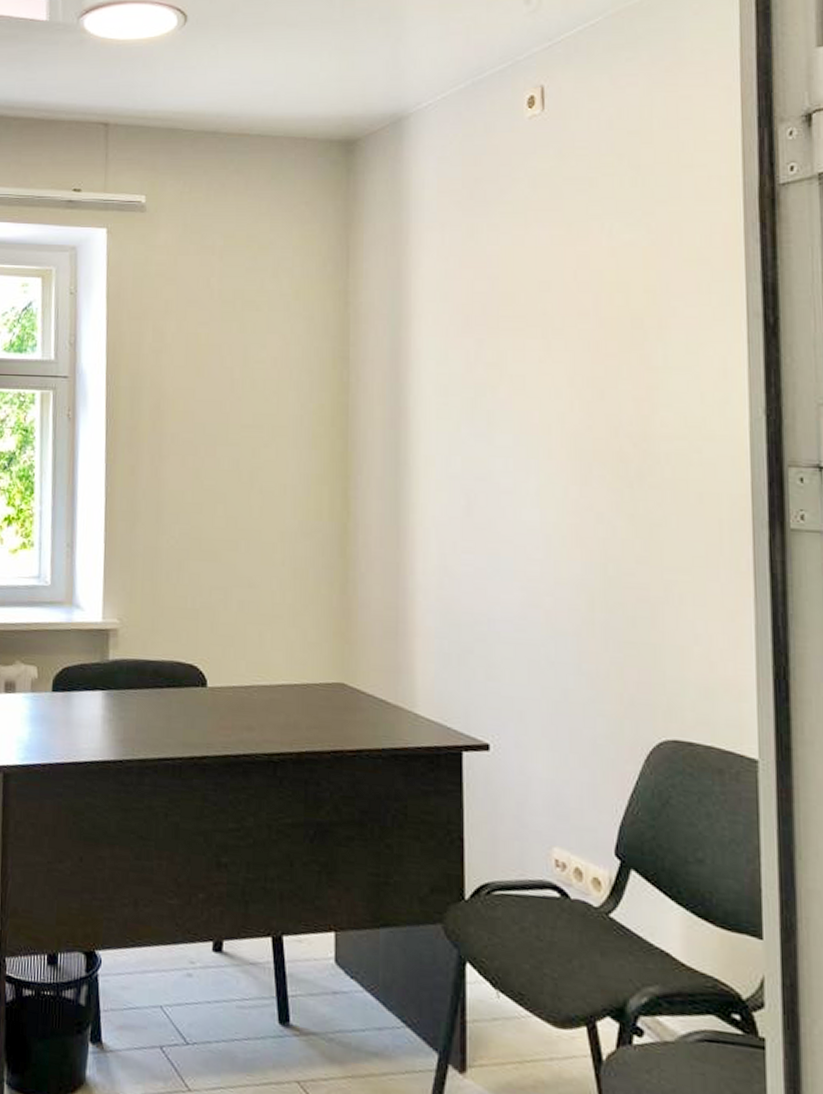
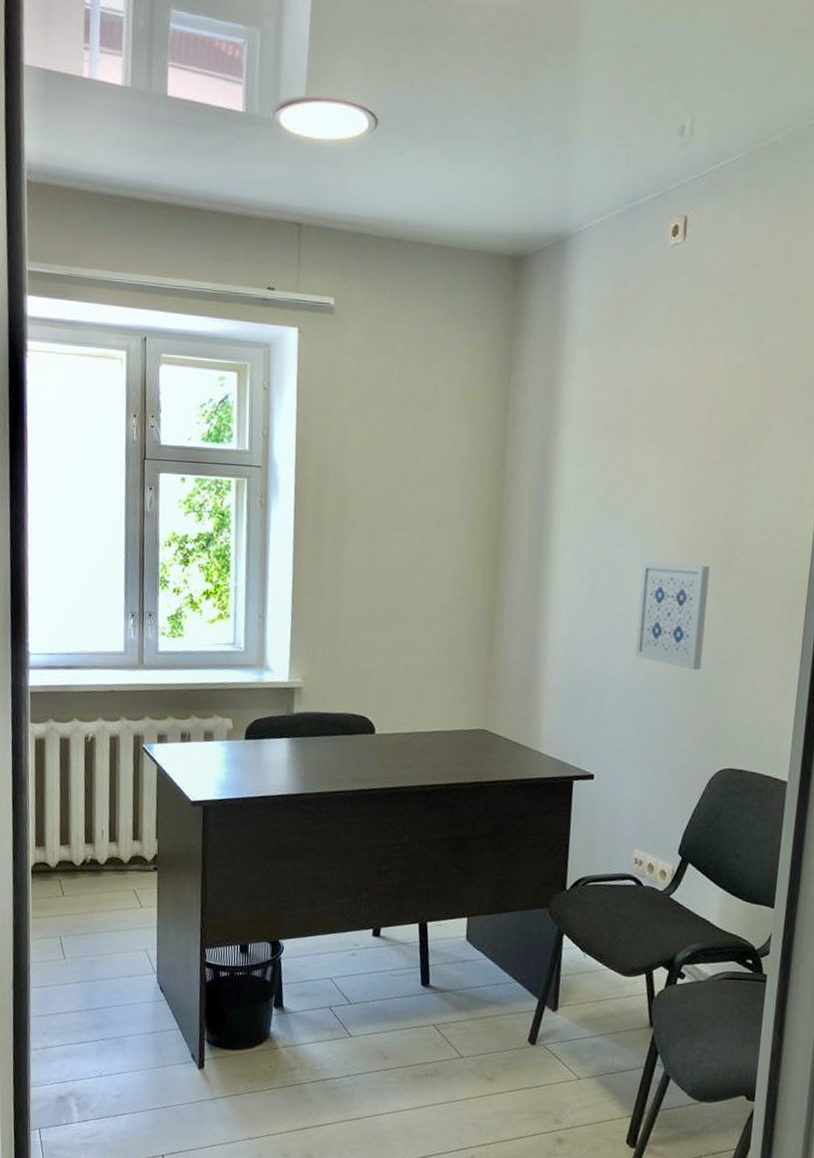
wall art: none [528,474,619,610] -> present [634,561,710,670]

